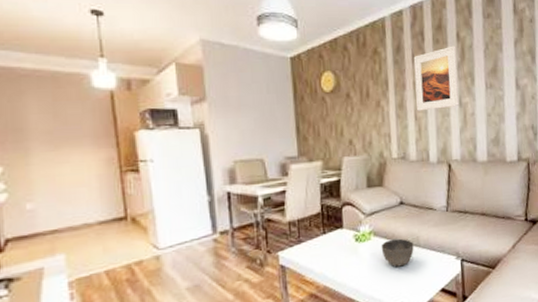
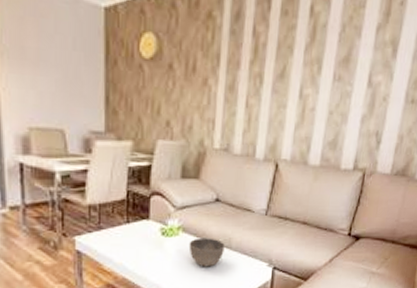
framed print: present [413,46,459,111] -> none [250,21,308,98]

